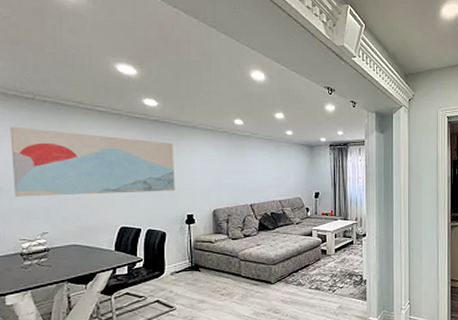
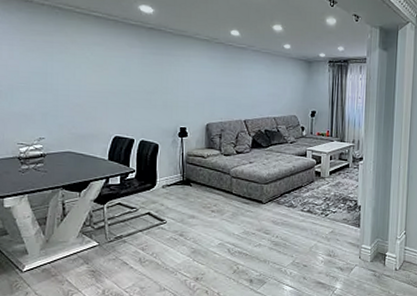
wall art: present [10,126,175,197] -> none [10,29,169,103]

